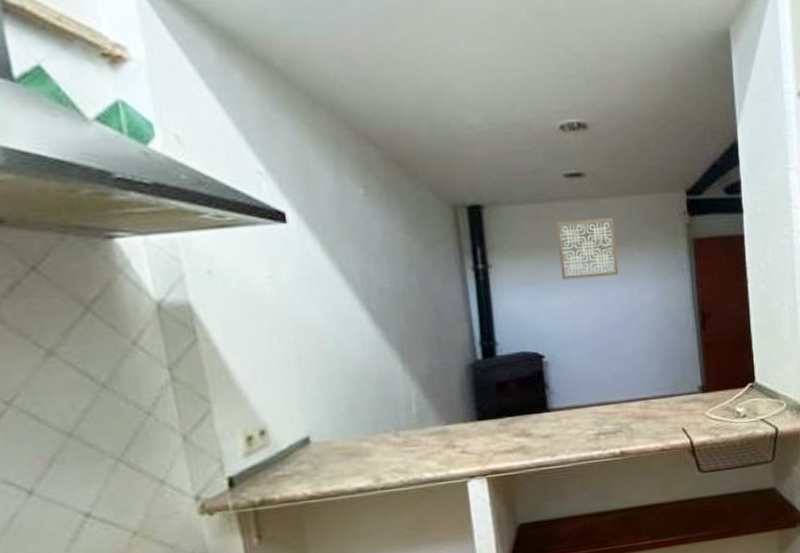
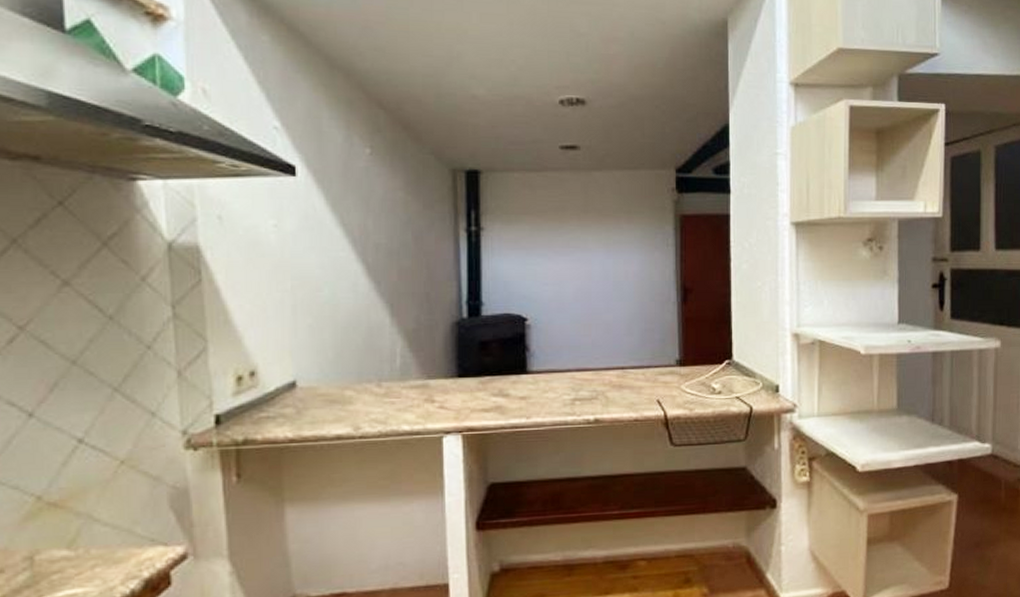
wall art: present [556,218,618,280] -> none [549,189,605,247]

